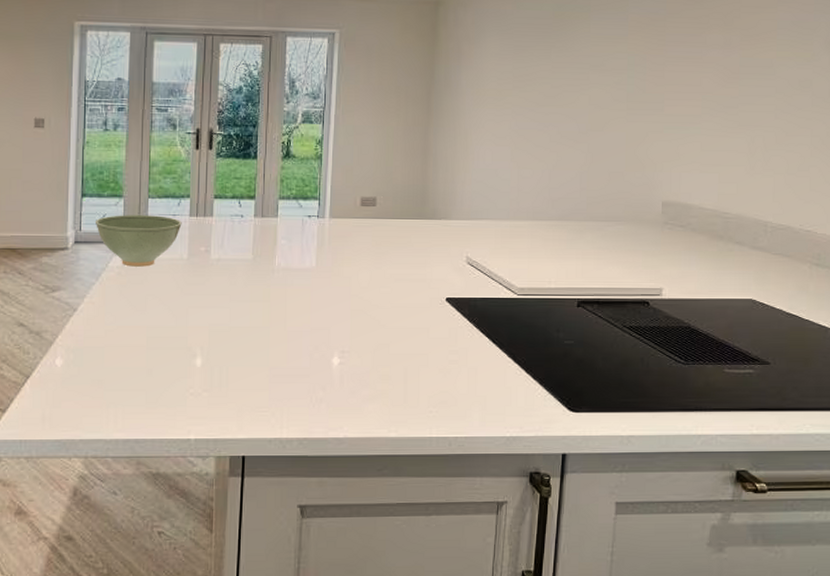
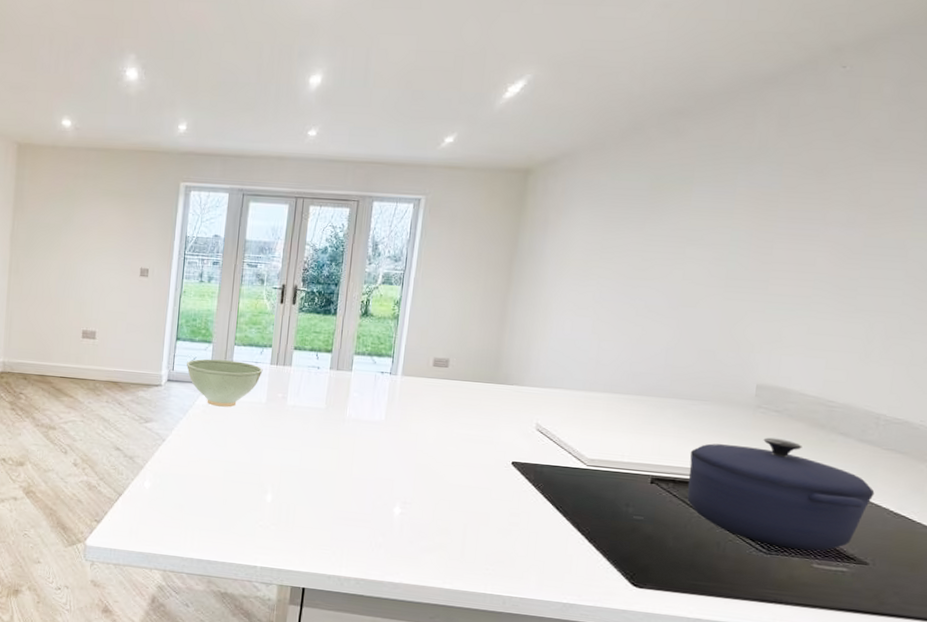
cooking pot: none [610,252,769,358] -> present [687,437,875,551]

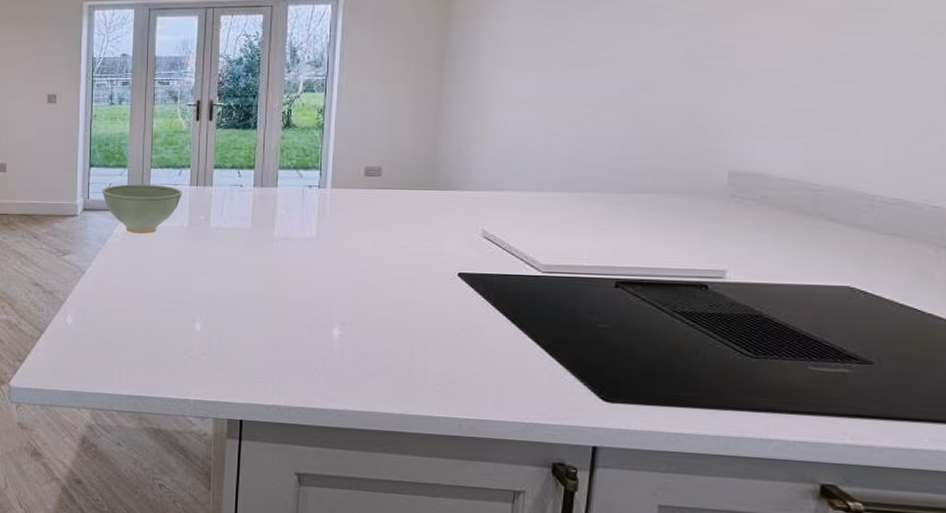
cooking pot: present [687,437,875,551] -> none [657,229,875,352]

